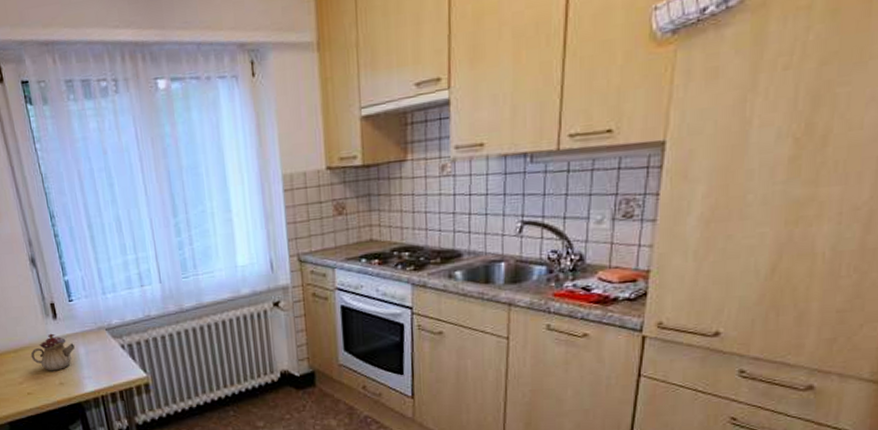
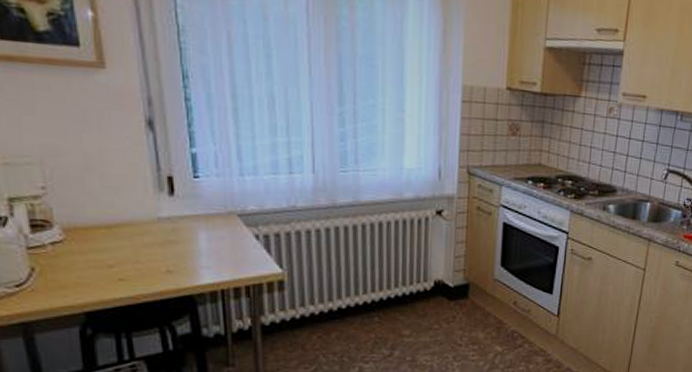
teapot: present [30,333,75,371] -> none [130,211,193,256]

